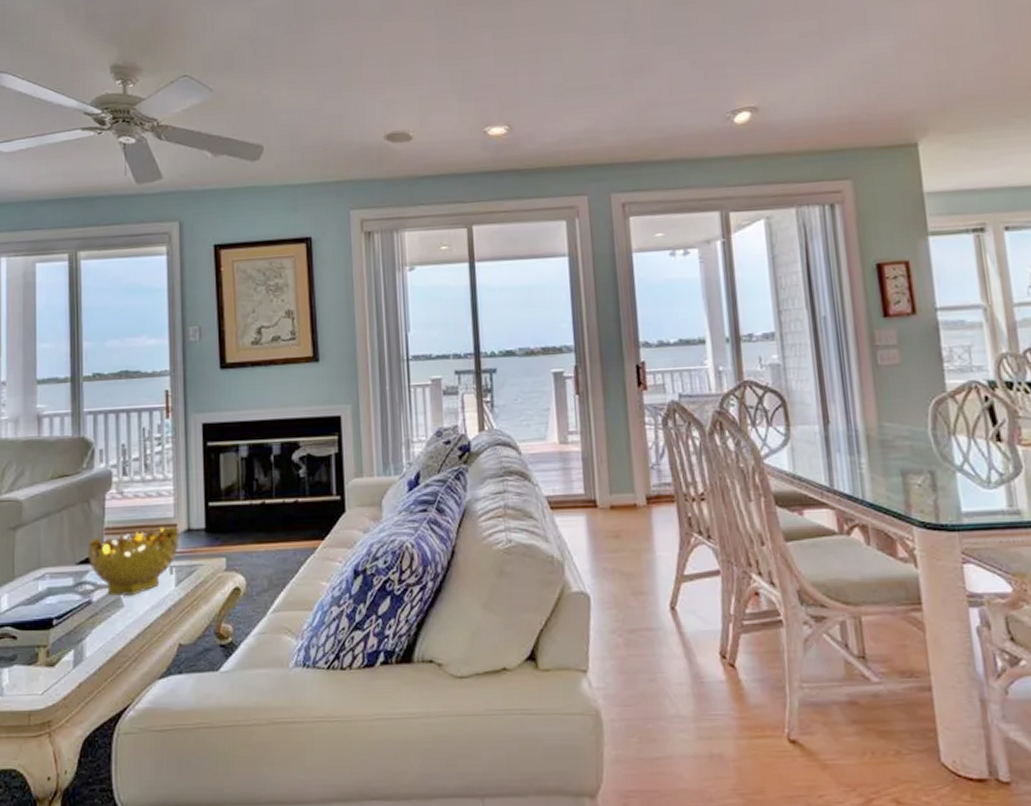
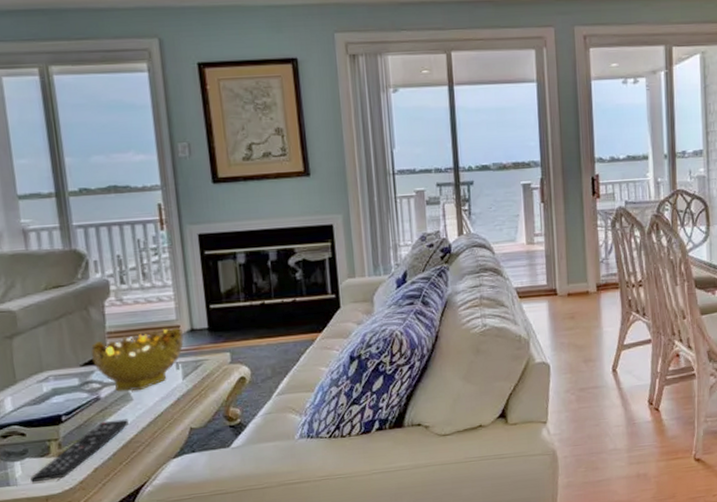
remote control: none [16,628,117,694] -> present [30,419,129,483]

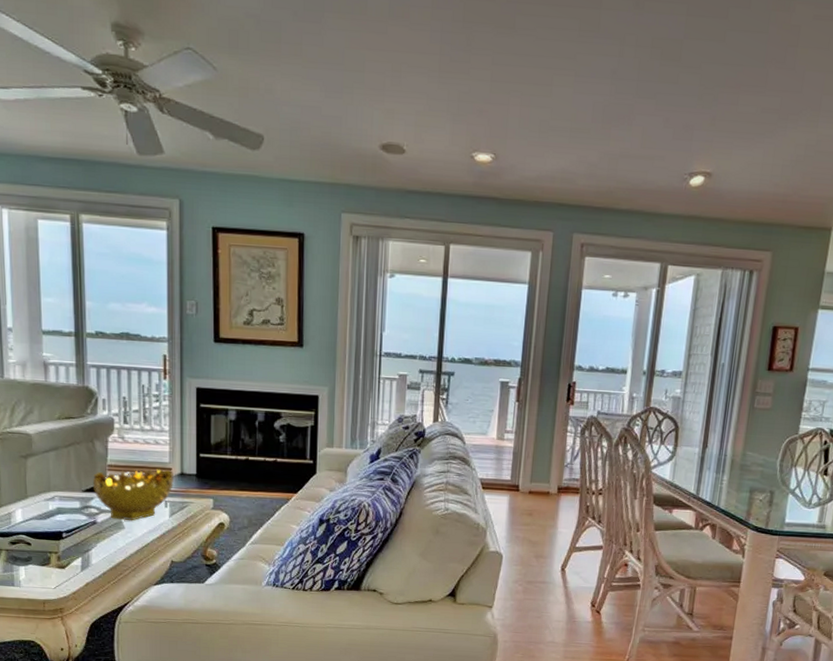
remote control: present [30,419,129,483] -> none [32,543,119,587]

